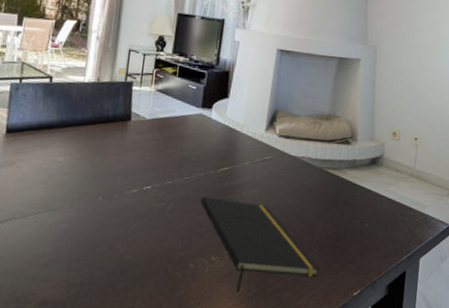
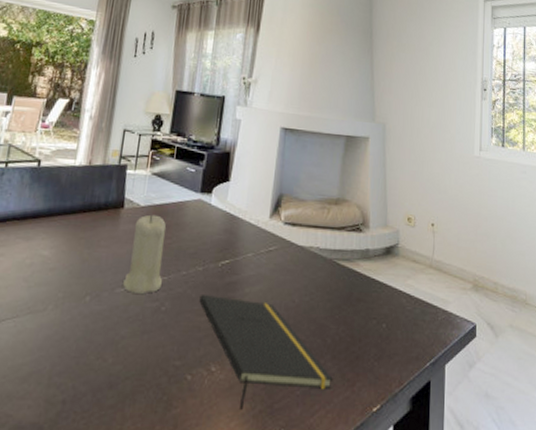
candle: none [132,126,171,195] -> present [123,214,167,294]

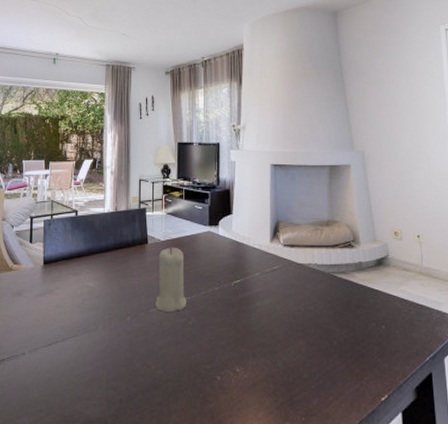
notepad: present [199,295,333,410] -> none [219,310,342,403]

